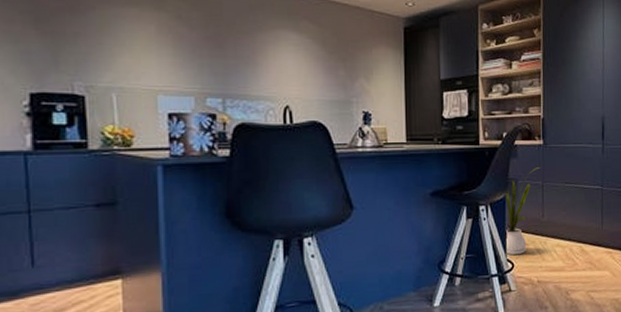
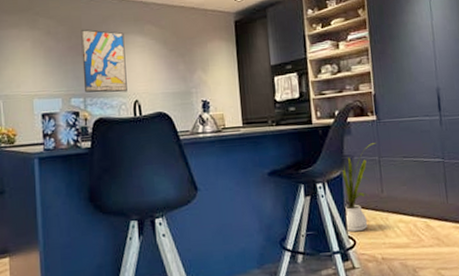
wall art: none [221,17,277,96] -> present [81,29,127,93]

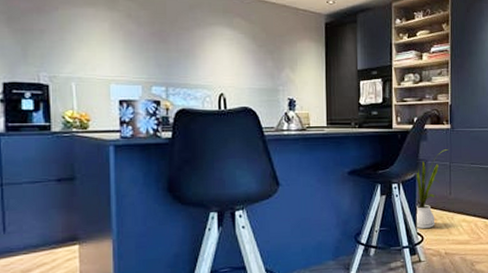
wall art: present [81,29,127,93] -> none [165,15,213,85]

